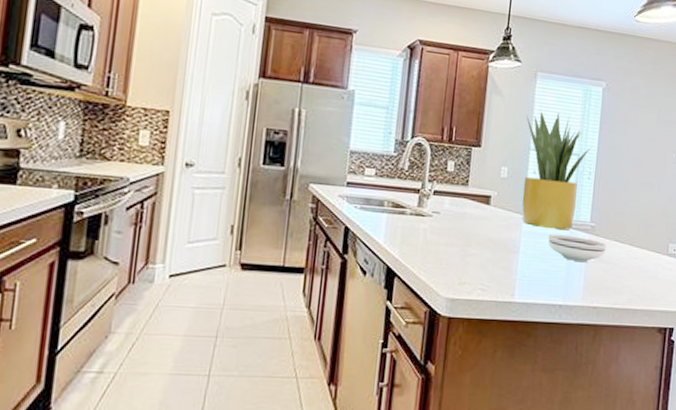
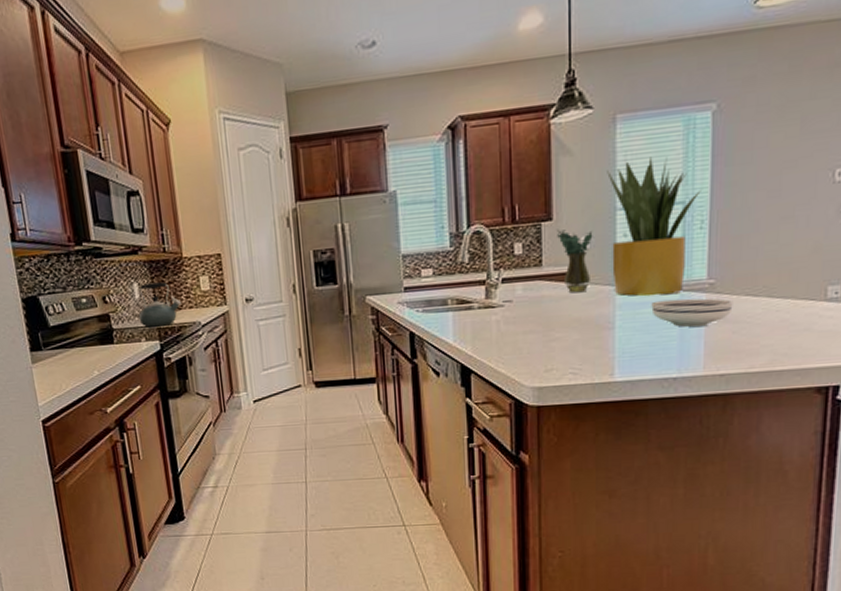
kettle: none [55,124,113,176] -> present [138,282,183,328]
vase: none [483,155,511,216] -> present [557,229,593,293]

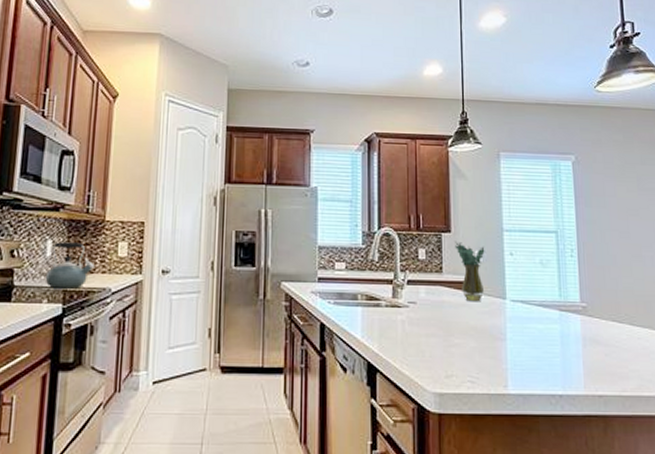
planter: present [607,157,701,296] -> none [494,190,569,313]
bowl: present [651,298,733,327] -> none [536,317,603,347]

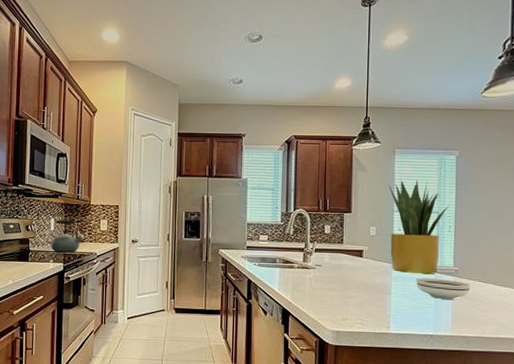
vase: present [455,241,485,302] -> none [354,219,378,266]
planter: none [494,190,569,313] -> present [388,179,449,275]
bowl: none [536,317,603,347] -> present [416,278,471,300]

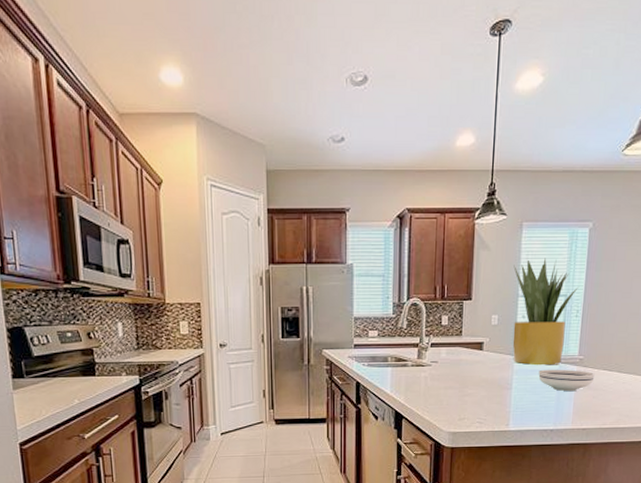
kettle: present [50,220,85,253] -> none [120,323,163,363]

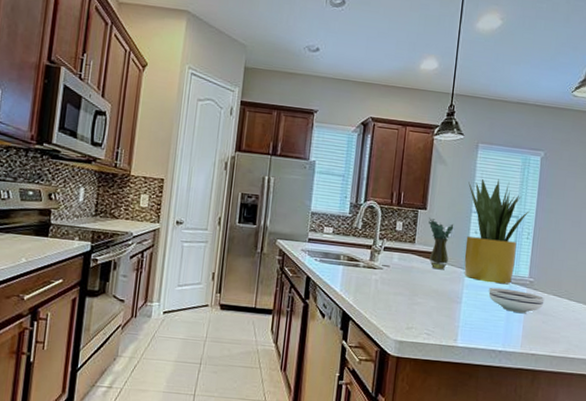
vase: none [474,307,501,359] -> present [428,217,454,270]

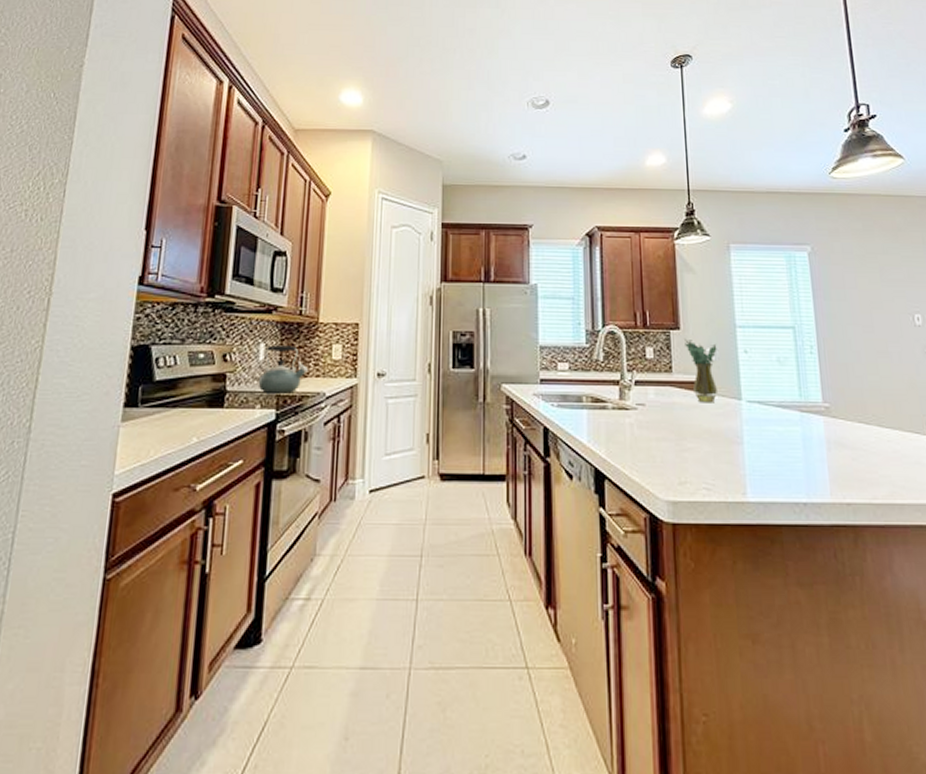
kettle: none [77,190,121,231] -> present [258,345,309,393]
planter: present [464,179,530,284] -> none [725,283,807,414]
bowl: present [488,287,545,314] -> none [775,419,849,451]

